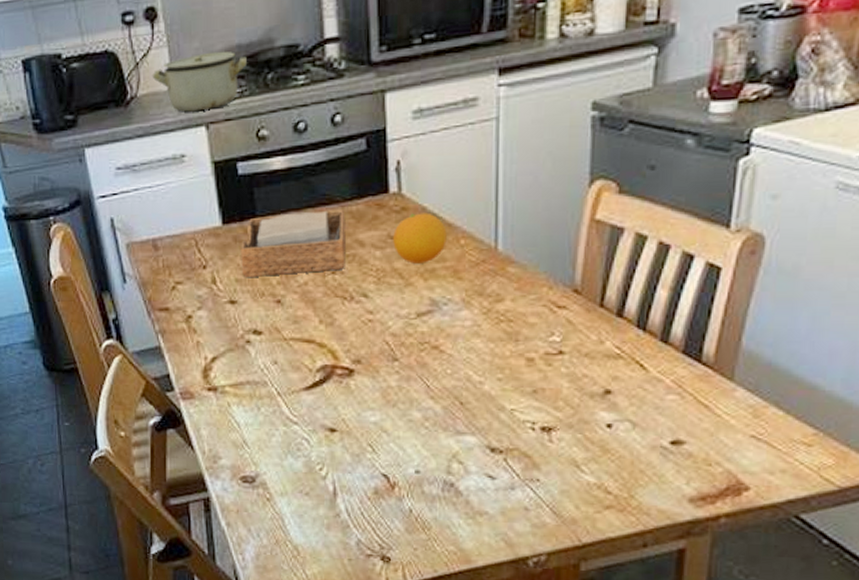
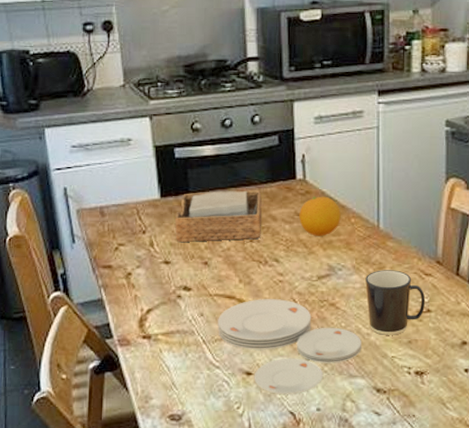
cooking pot: present [152,51,247,112] -> none [106,60,185,105]
plate: none [295,342,472,454] -> present [217,299,361,394]
mug: none [478,302,558,383] -> present [365,270,426,335]

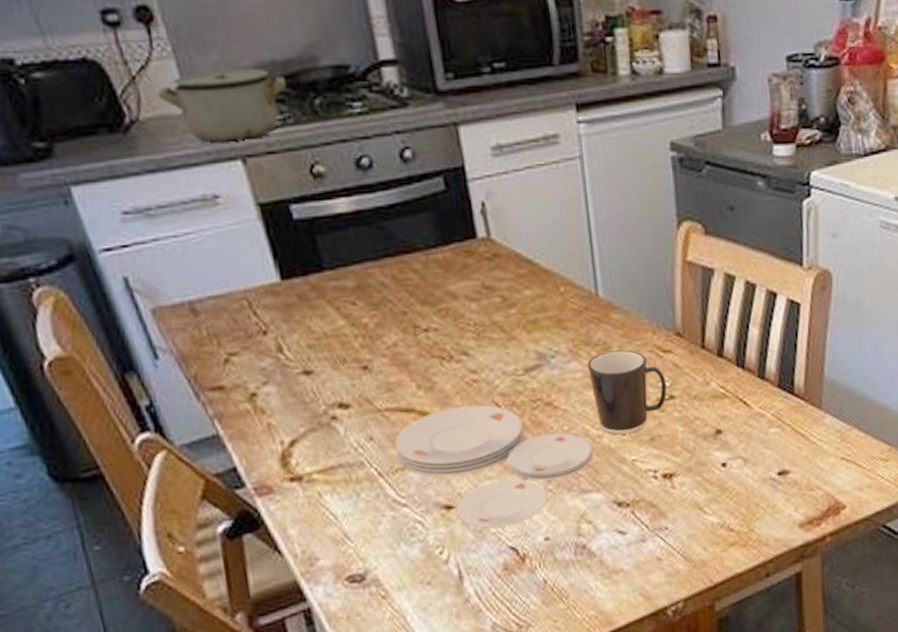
cooking pot: none [106,60,185,105] -> present [157,68,286,142]
napkin holder: present [175,190,262,242] -> none [308,258,439,342]
fruit: present [299,196,341,236] -> none [487,259,546,315]

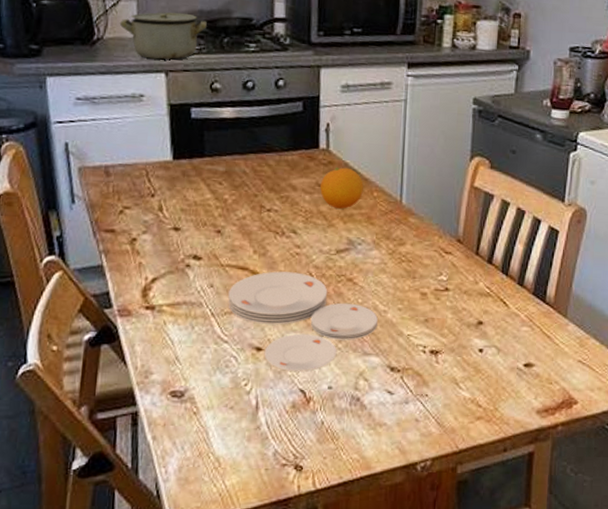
fruit: none [487,259,546,315] -> present [320,167,364,209]
mug: present [587,349,667,435] -> none [384,246,445,313]

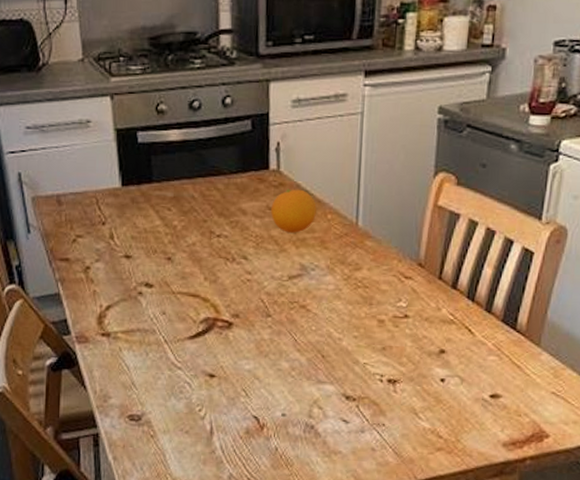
cooking pot: present [119,12,207,60] -> none [63,30,150,83]
plate: present [228,271,378,372] -> none [180,298,332,399]

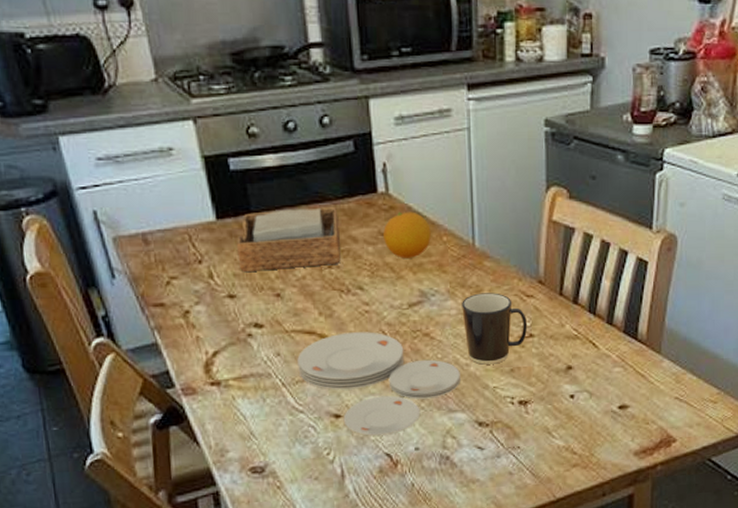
napkin holder: none [137,180,231,236] -> present [237,207,341,272]
plate: none [180,298,332,399] -> present [297,332,460,436]
mug: none [339,271,404,341] -> present [462,293,528,365]

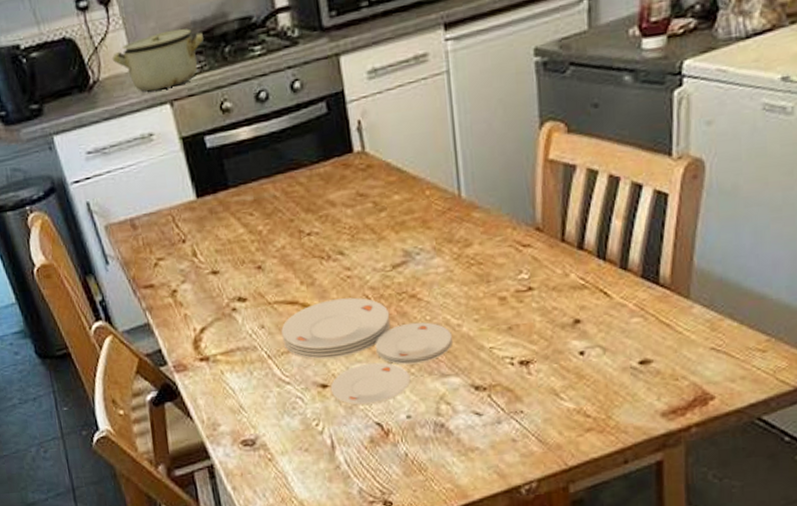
cooking pot: none [131,46,233,105] -> present [112,28,203,92]
napkin holder: present [237,207,341,272] -> none [217,173,319,247]
fruit: present [383,212,431,258] -> none [361,168,413,218]
mug: present [462,293,528,365] -> none [449,245,526,324]

